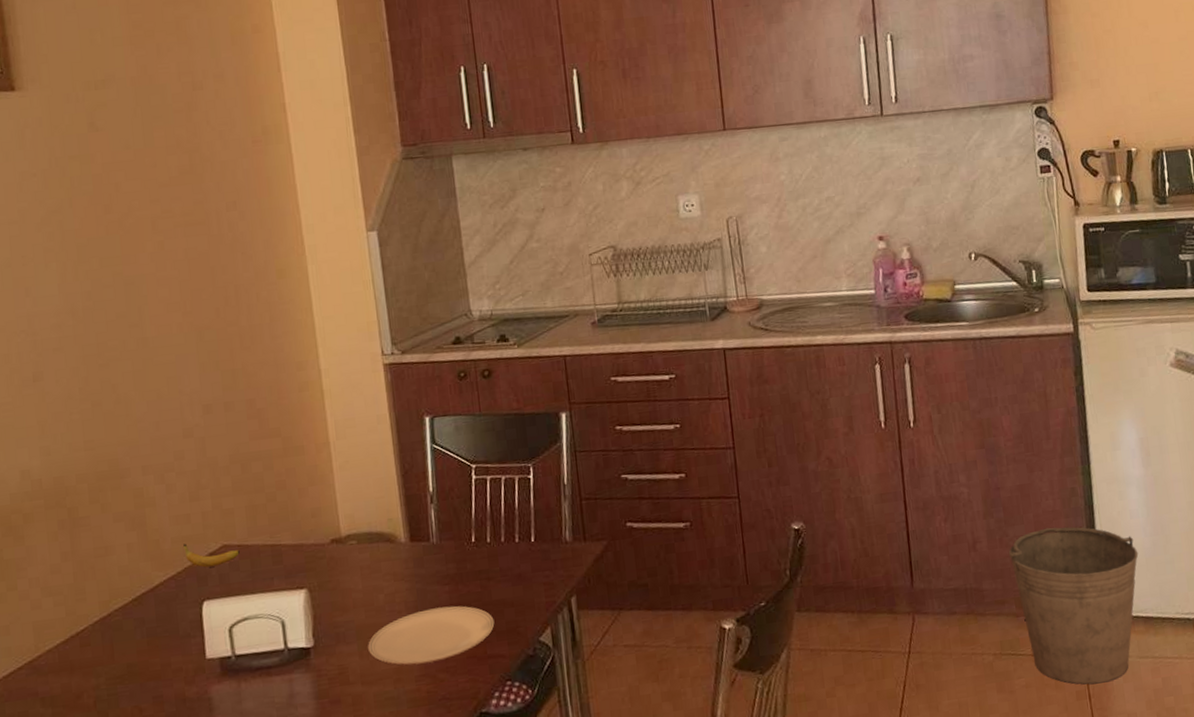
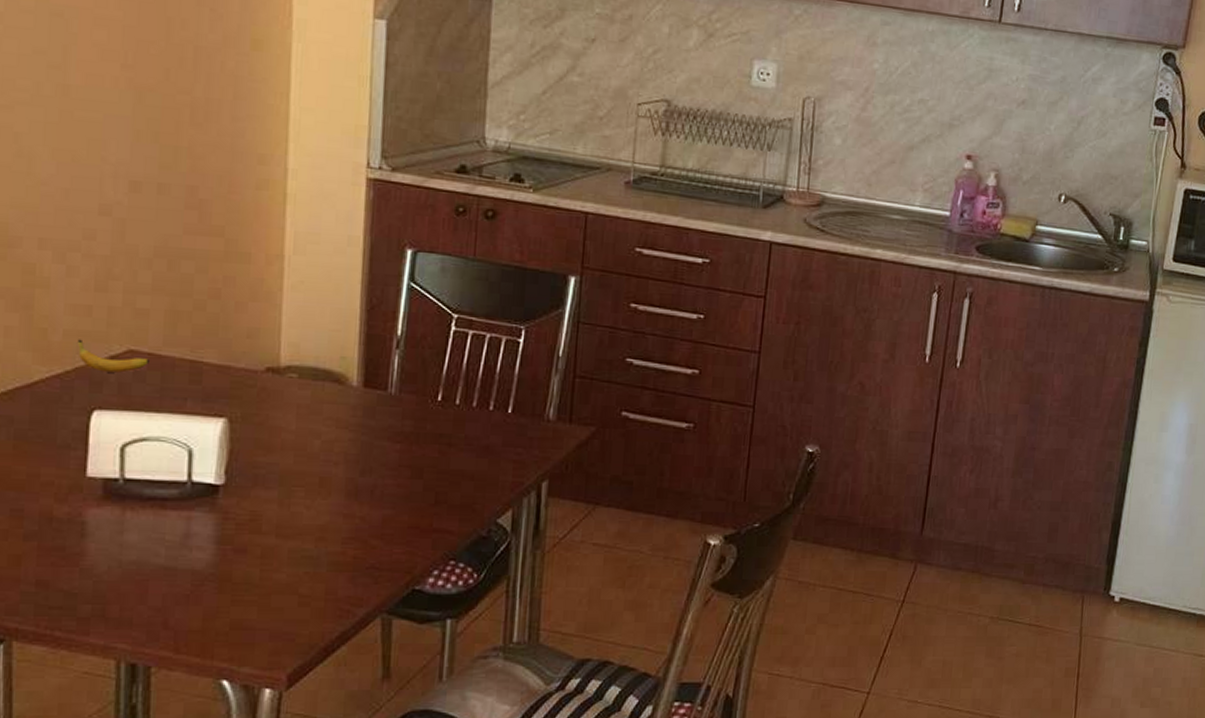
plate: present [368,606,495,666] -> none [291,466,448,526]
bucket: present [1009,527,1139,685] -> none [1030,498,1161,664]

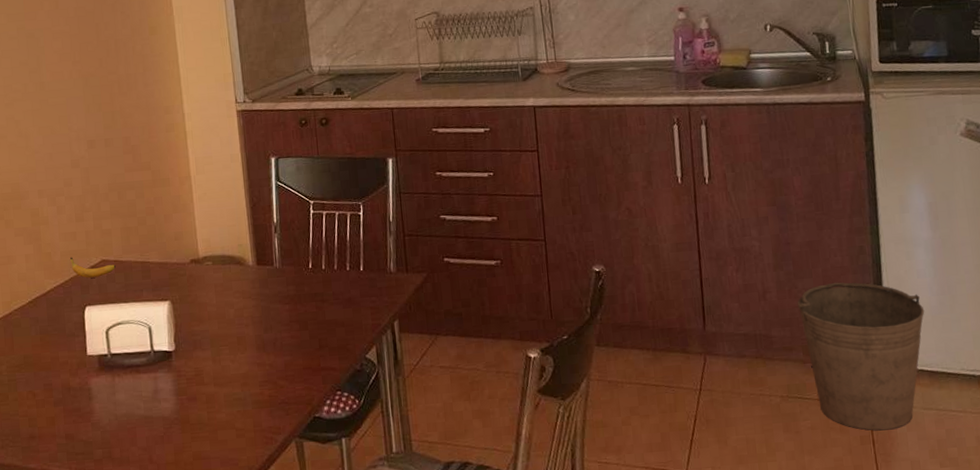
bucket: none [1030,498,1161,664] -> present [798,282,925,431]

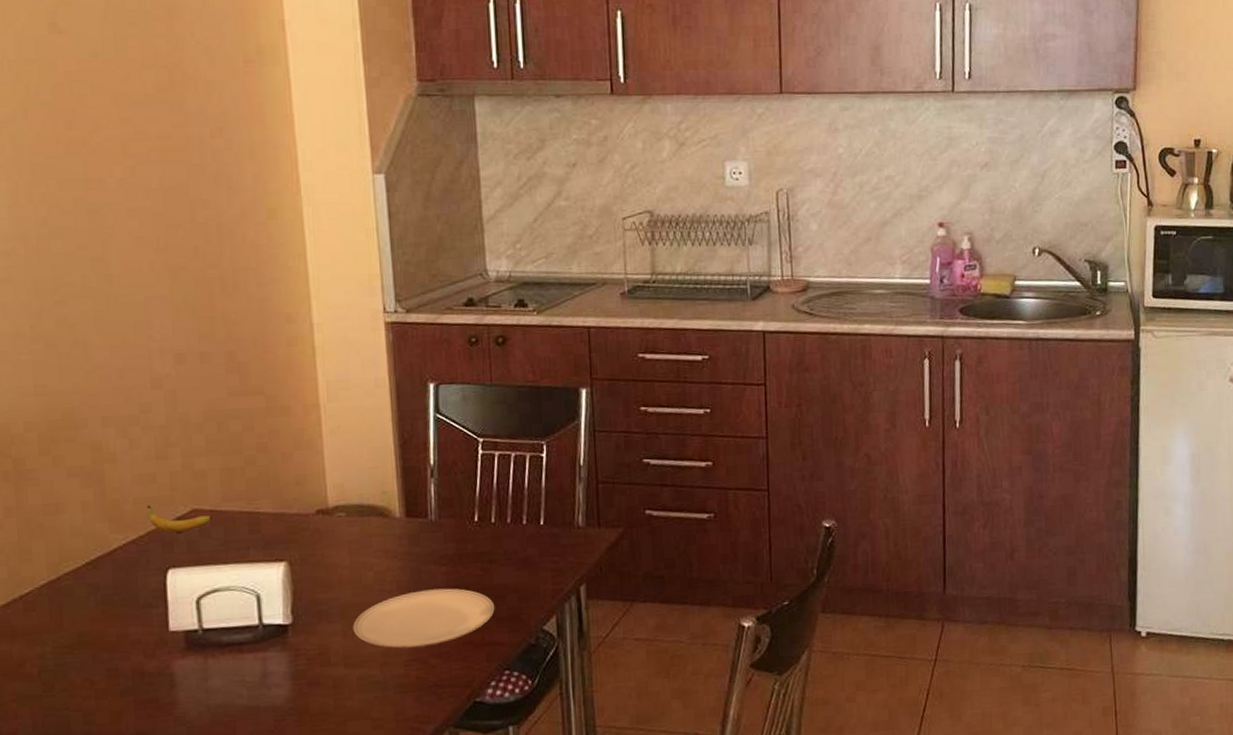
plate: none [220,323,328,372] -> present [353,588,495,649]
bucket: present [798,282,925,431] -> none [1047,540,1179,701]

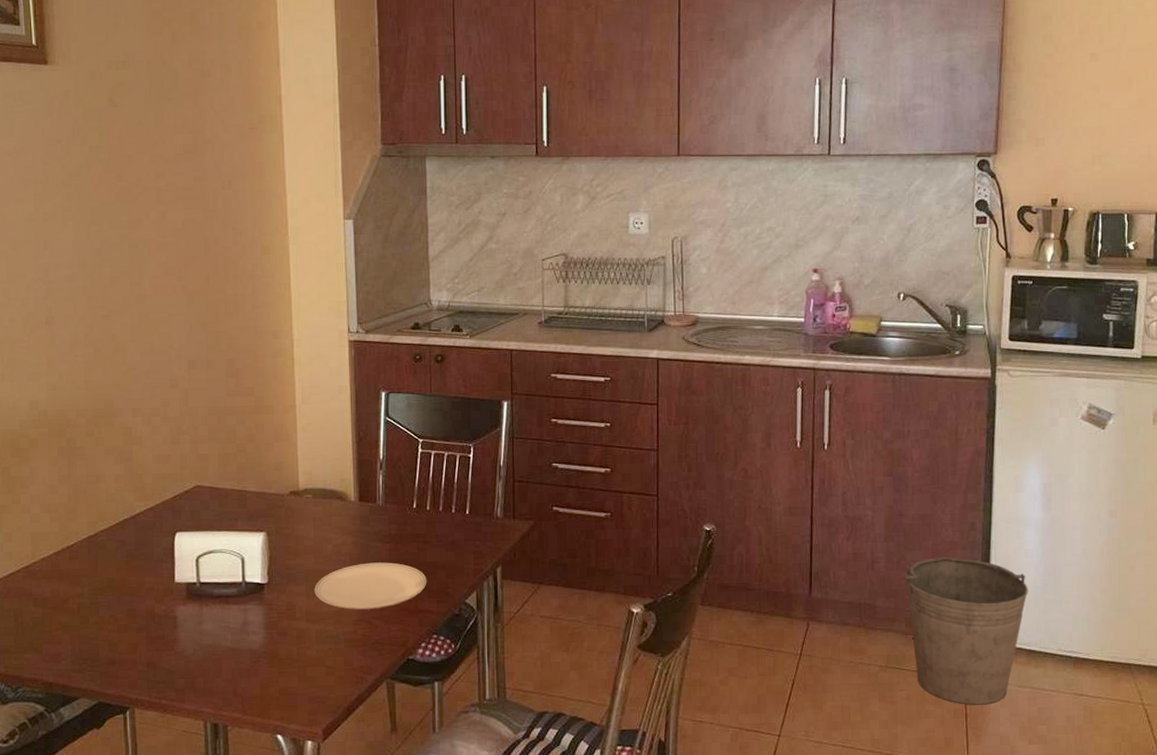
fruit: present [147,505,212,533] -> none [163,480,210,503]
bucket: none [1047,540,1179,701] -> present [905,556,1029,705]

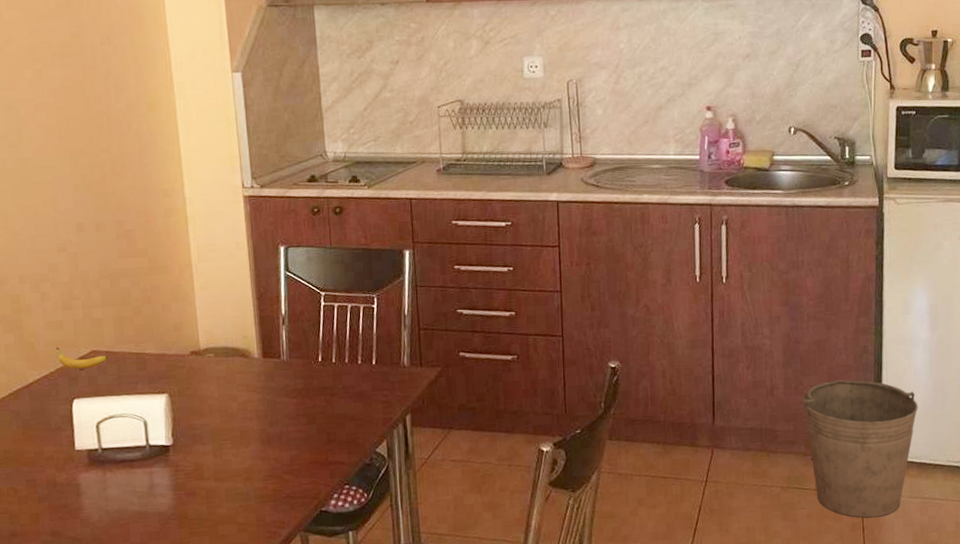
fruit: none [163,480,210,503] -> present [56,347,107,370]
plate: present [314,562,427,610] -> none [221,416,336,466]

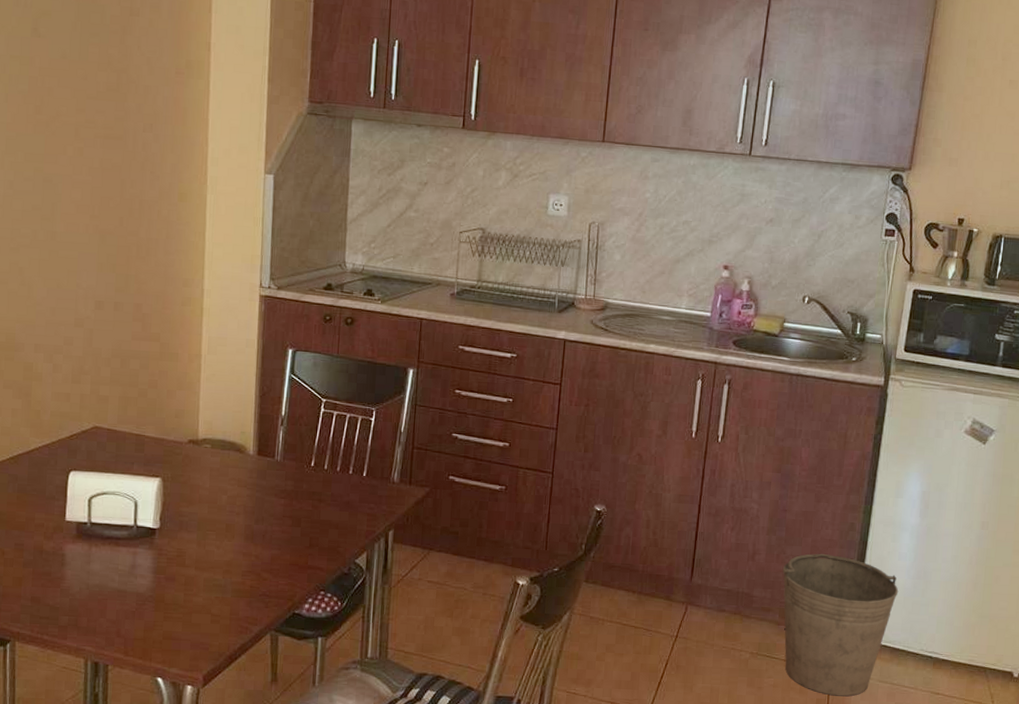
fruit: present [56,347,107,370] -> none [60,418,108,443]

